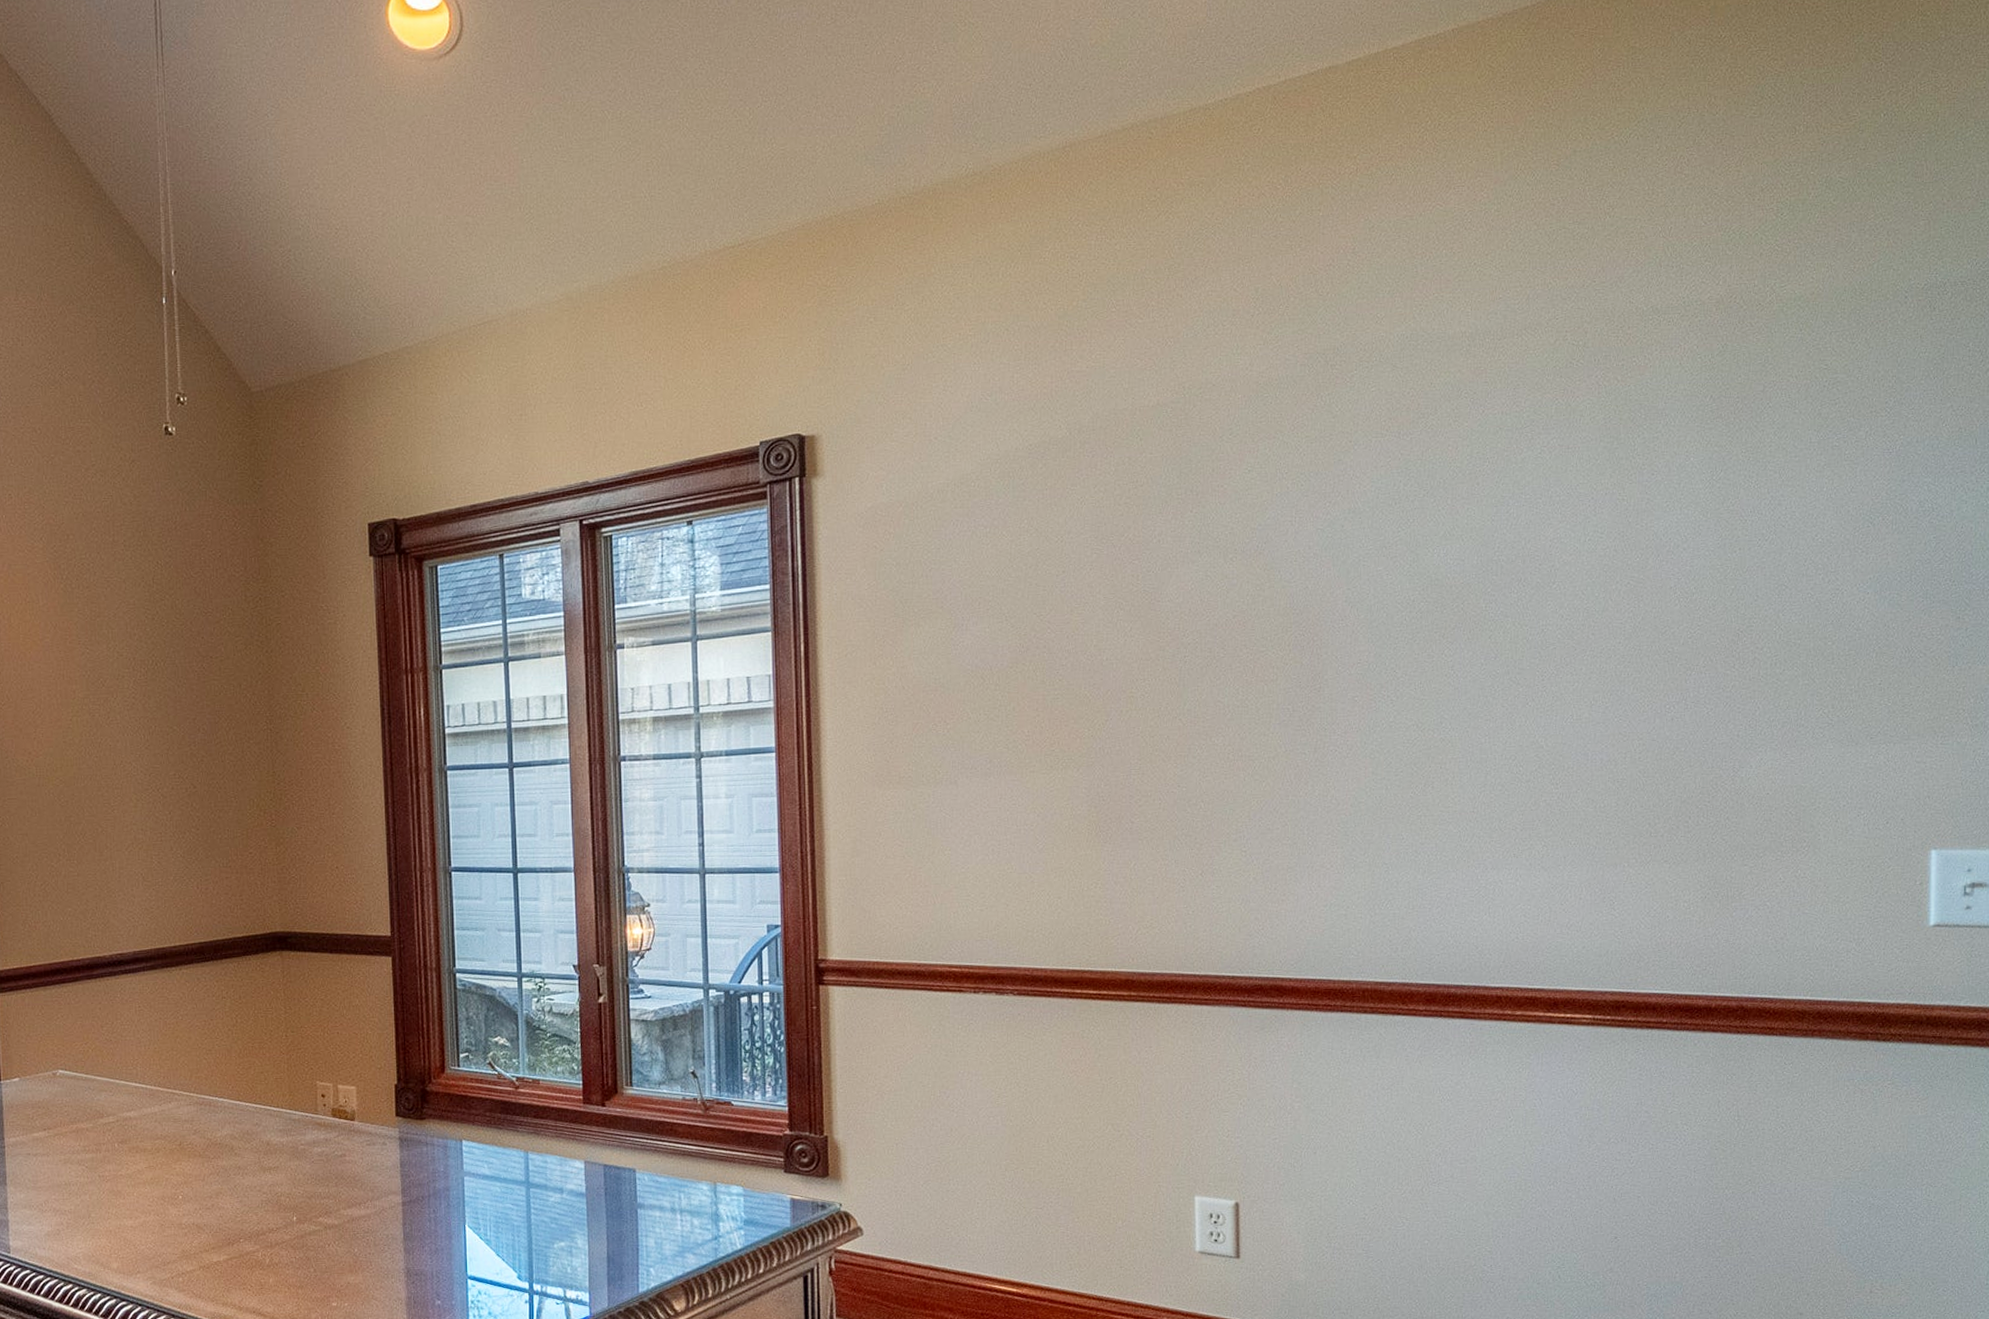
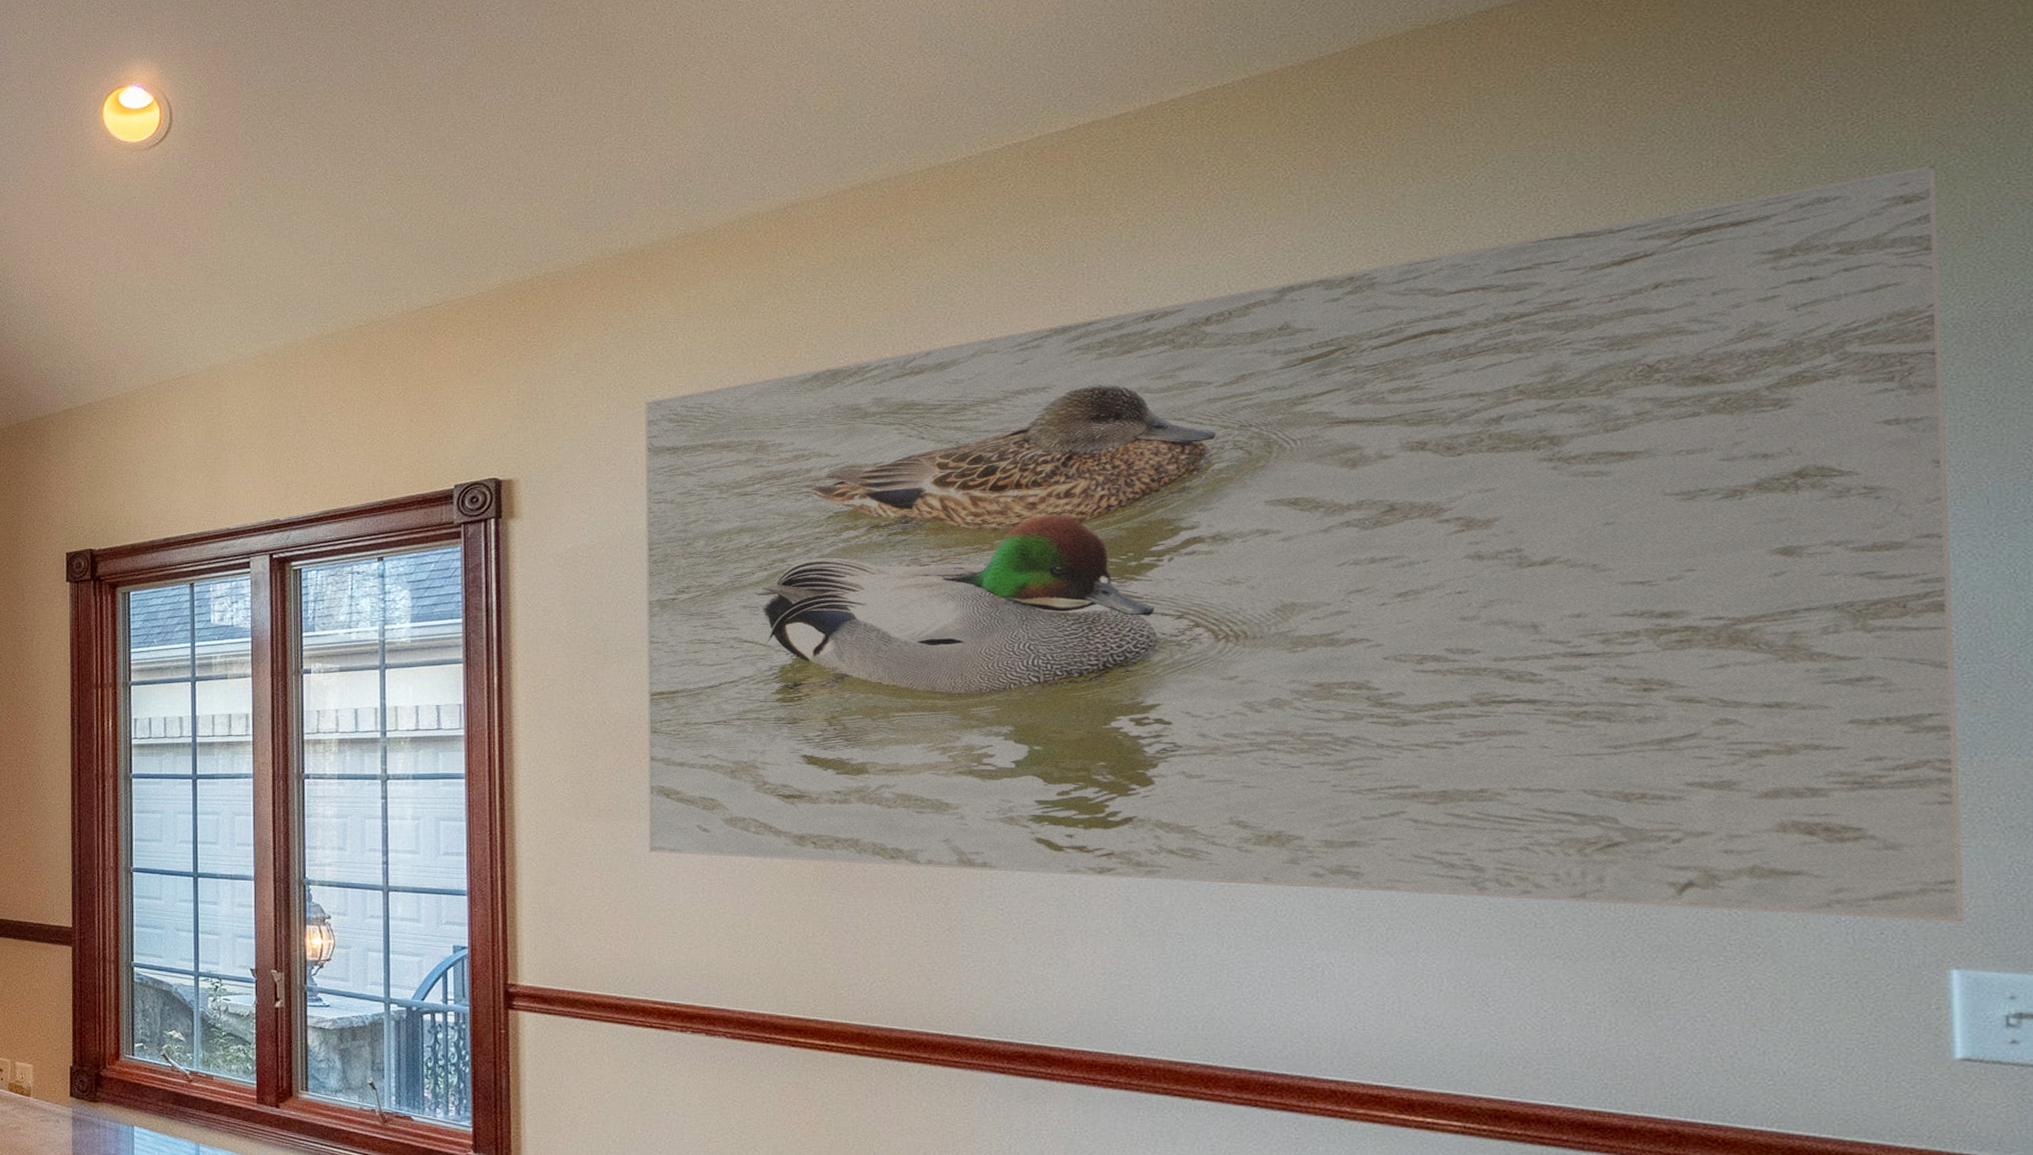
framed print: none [937,135,1957,818] -> present [644,164,1964,923]

